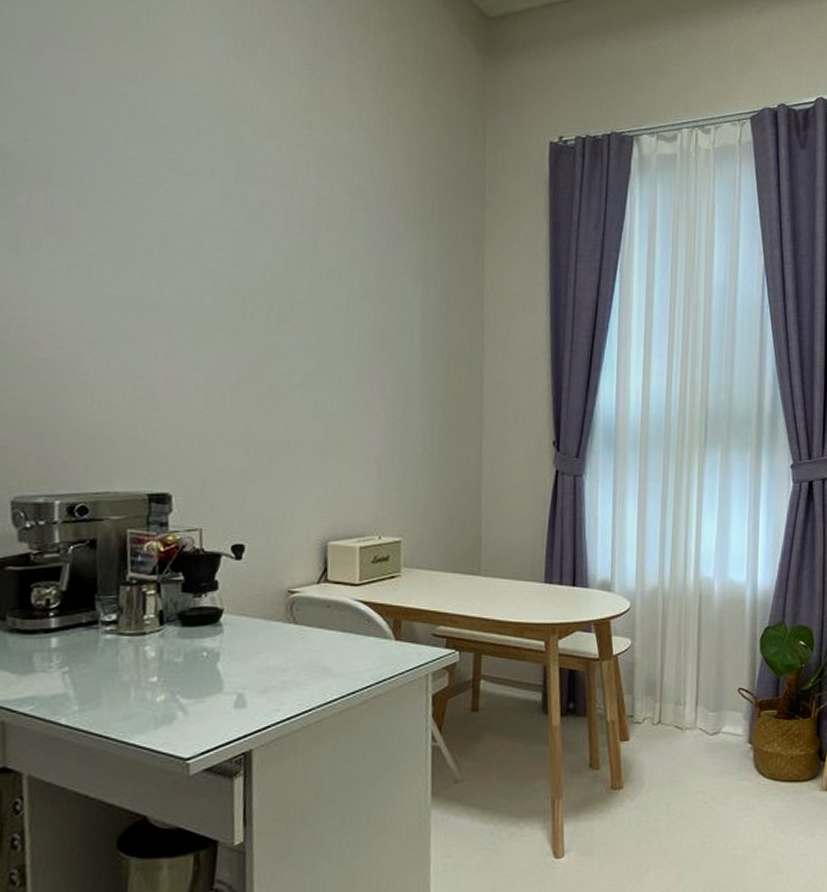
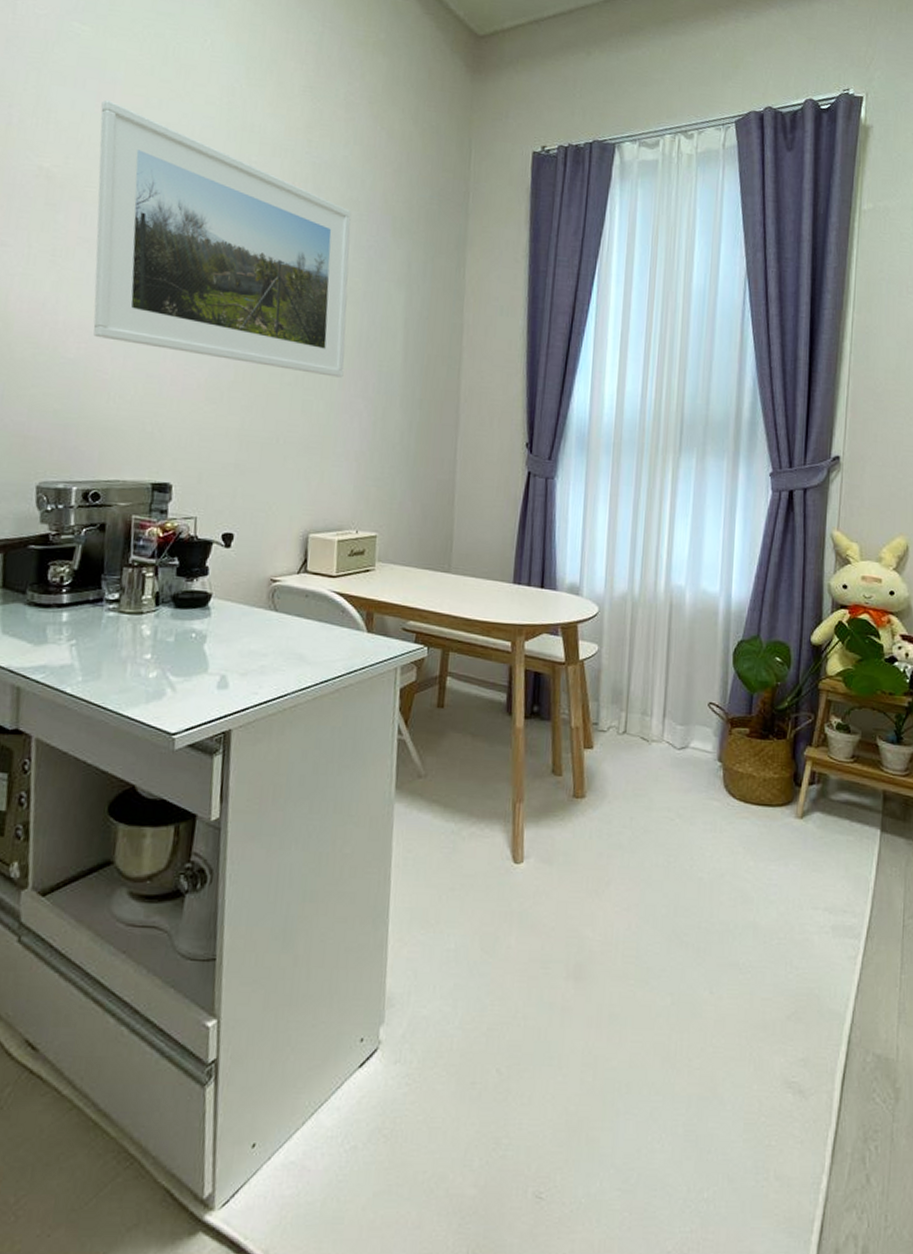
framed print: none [64,68,360,377] -> present [93,99,352,378]

